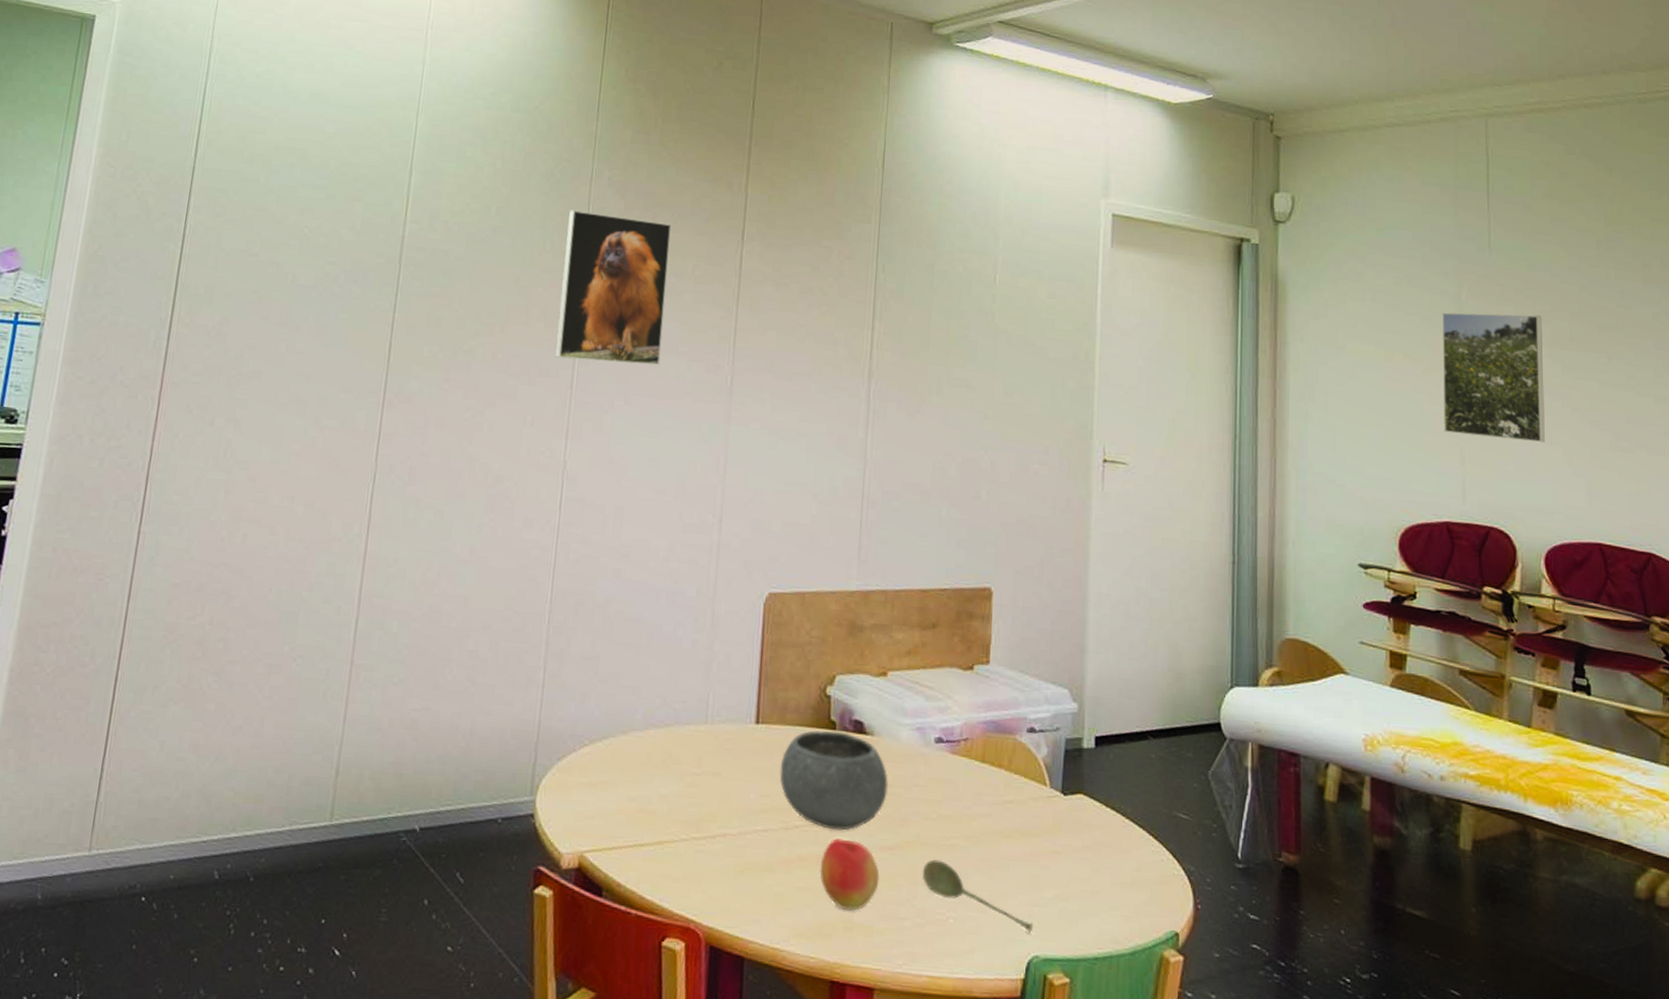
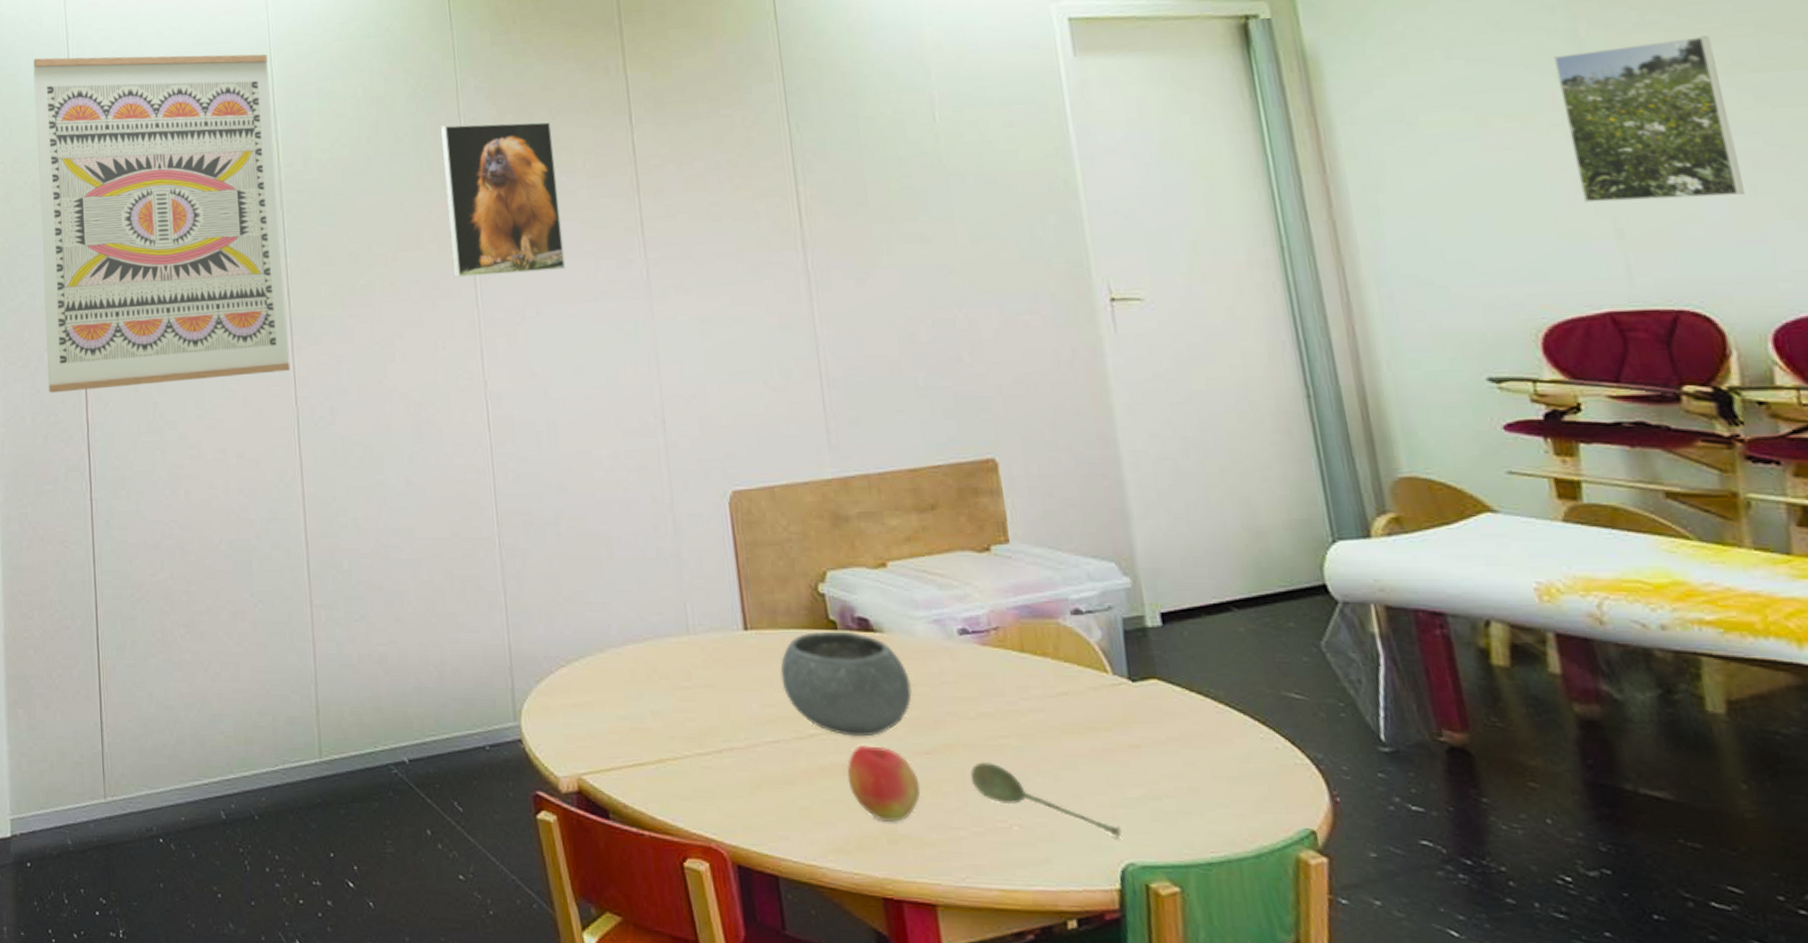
wall art: none [115,65,415,426] -> present [33,54,291,393]

